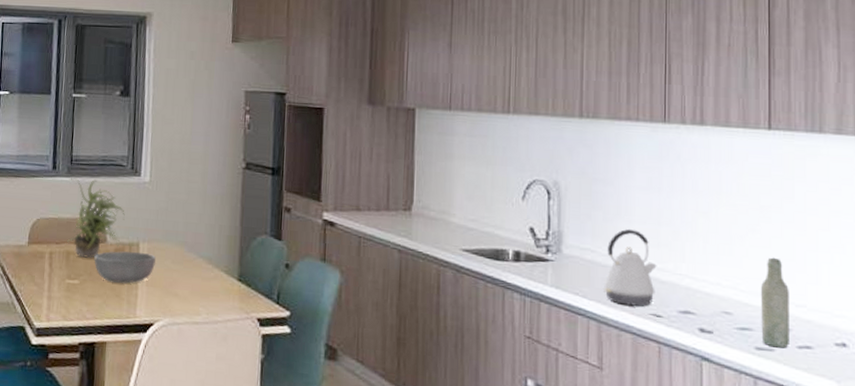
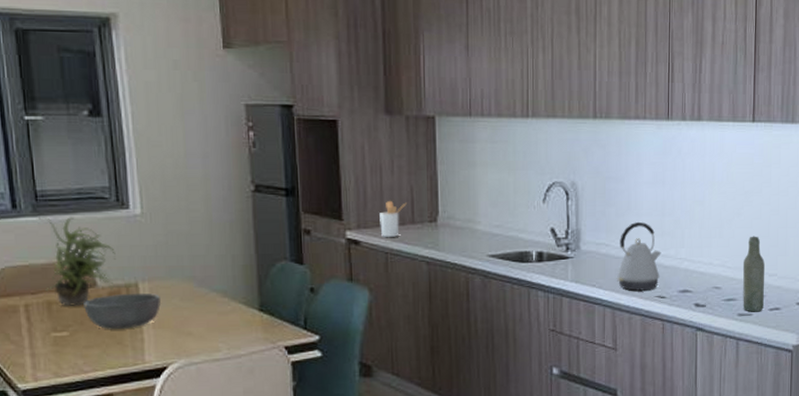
utensil holder: none [355,185,383,222] -> present [379,200,407,237]

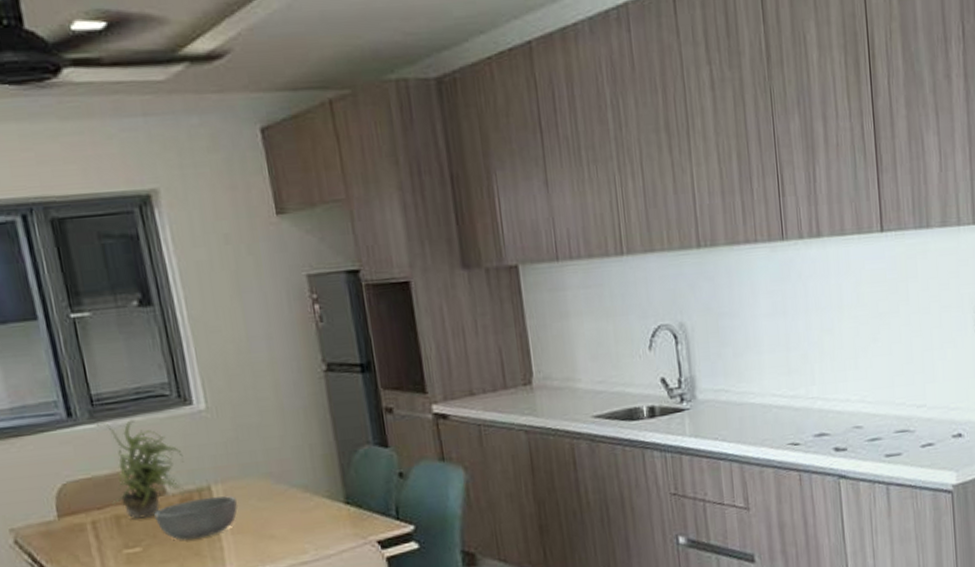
utensil holder: present [379,200,407,237] -> none [467,365,496,408]
kettle: present [617,221,661,291] -> none [740,360,791,441]
bottle: present [742,236,765,312] -> none [885,363,914,452]

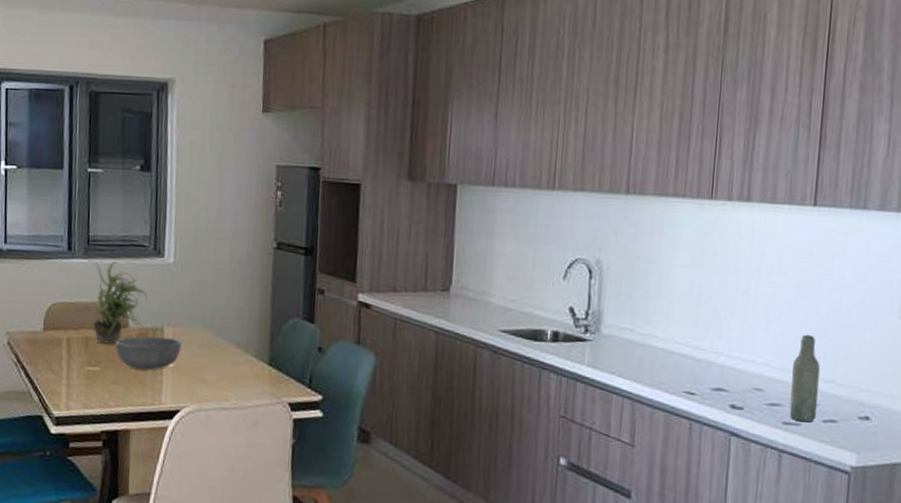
bottle: none [885,363,914,452] -> present [789,334,820,423]

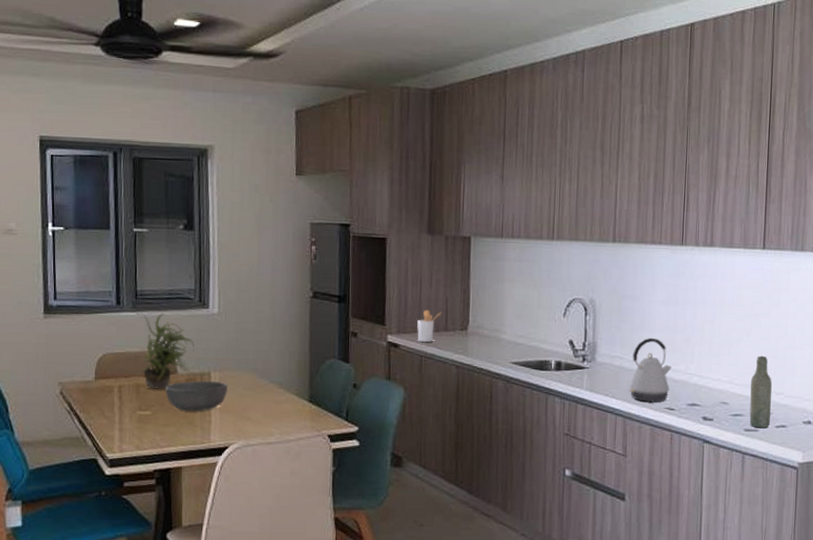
utensil holder: none [392,266,421,303] -> present [417,309,442,342]
kettle: none [640,307,694,385] -> present [629,337,672,402]

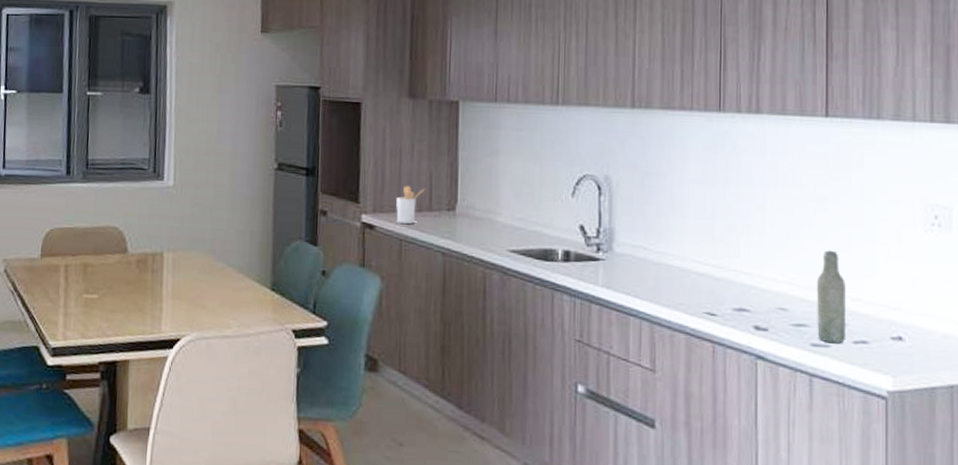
potted plant: present [134,312,195,389] -> none [84,184,147,270]
bowl: present [165,381,227,411] -> none [114,262,181,297]
kettle: present [629,337,672,402] -> none [657,224,711,305]

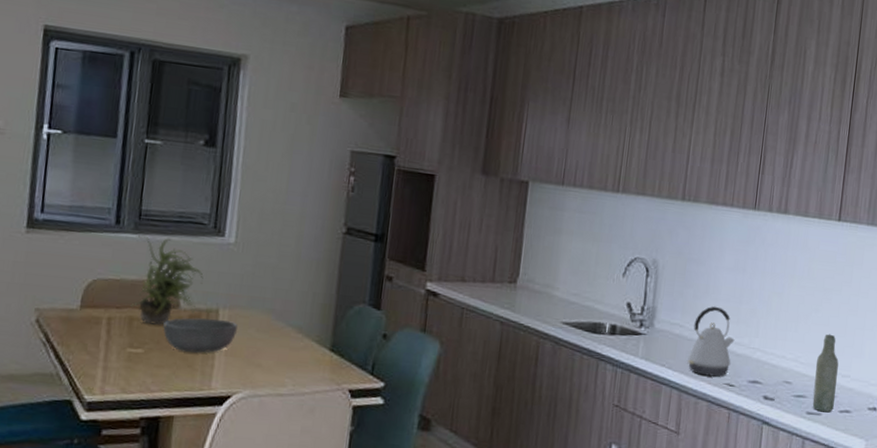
potted plant: none [84,184,147,270] -> present [130,235,204,325]
bowl: none [114,262,181,297] -> present [163,318,237,353]
utensil holder: present [396,185,425,224] -> none [460,257,490,294]
kettle: none [657,224,711,305] -> present [687,306,735,377]

